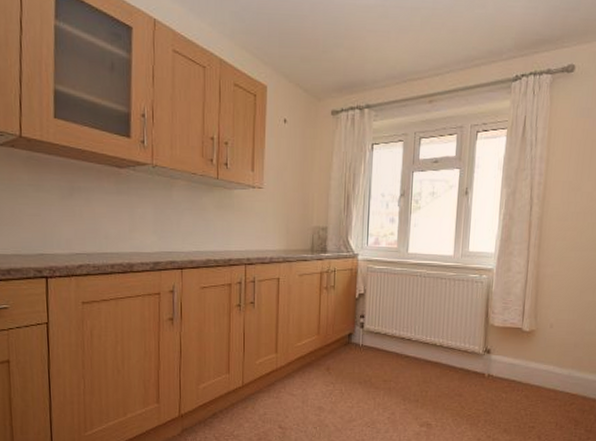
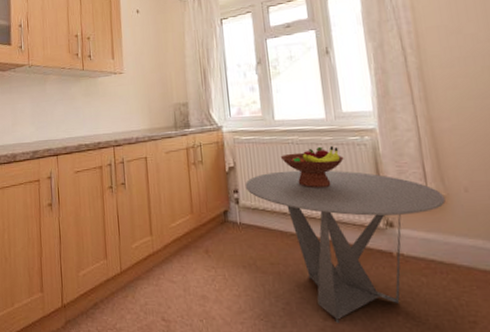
coffee table: none [371,300,535,429] -> present [245,170,446,323]
fruit bowl: none [407,280,462,318] -> present [280,145,344,188]

